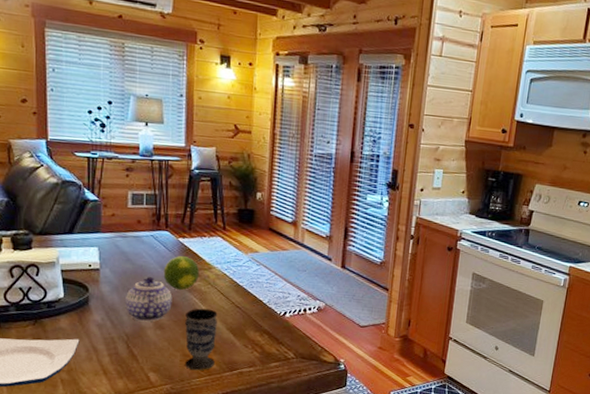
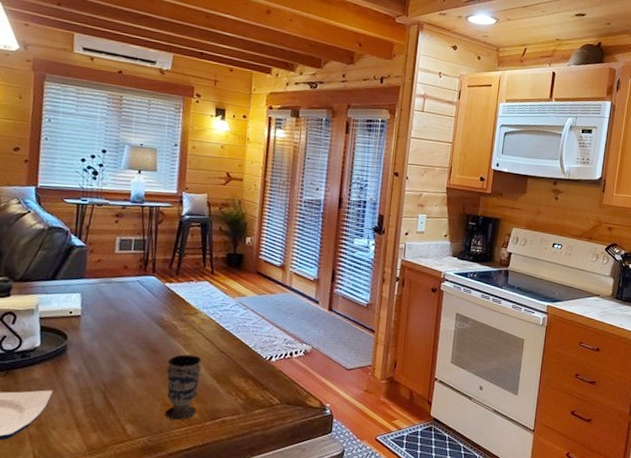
teapot: present [125,276,172,322] -> none [105,322,156,370]
fruit: present [163,256,200,291] -> none [147,301,185,337]

